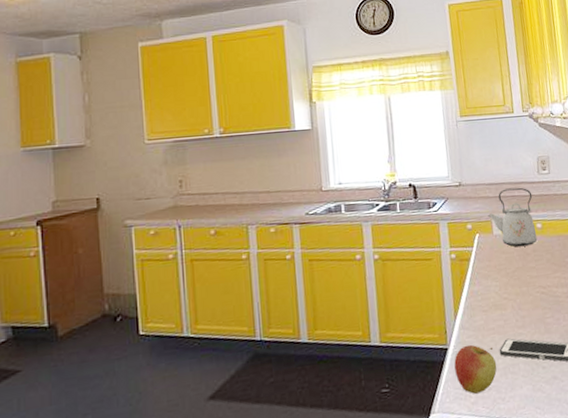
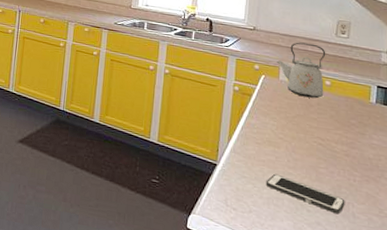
apple: present [454,344,497,394] -> none [220,167,261,212]

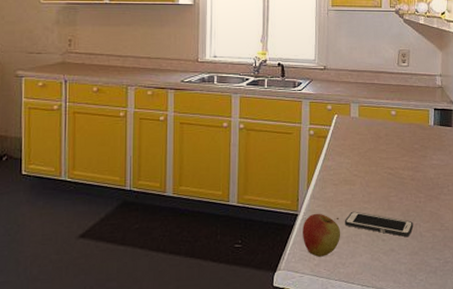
apple: none [220,167,261,212] -> present [303,213,341,257]
kettle: present [276,42,326,99] -> none [347,76,391,130]

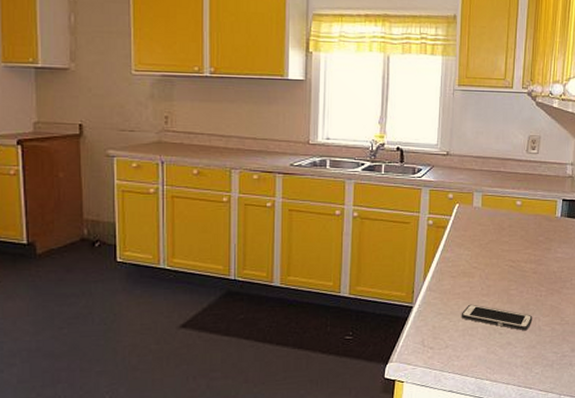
apple: present [303,213,341,257] -> none [417,305,457,350]

